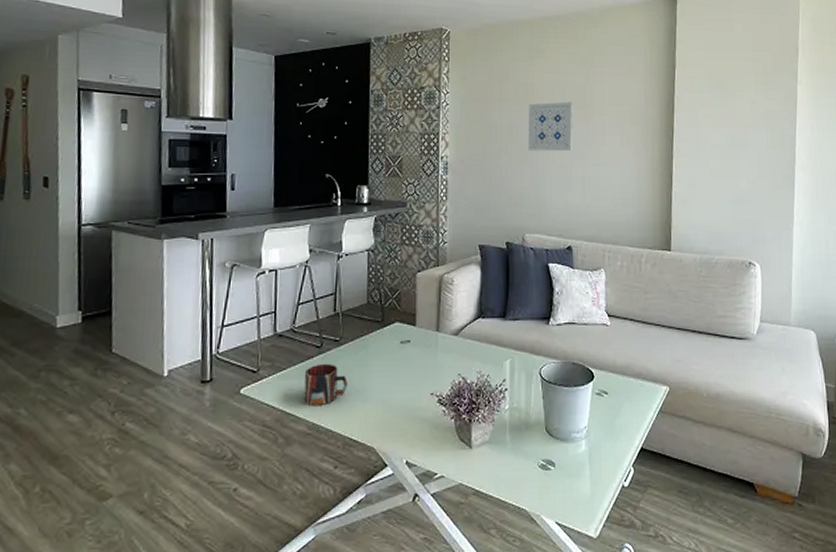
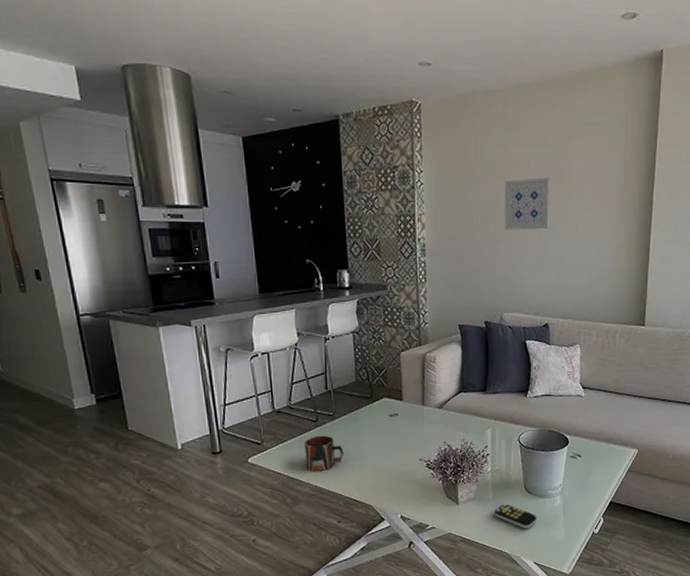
remote control: none [512,448,559,481] -> present [495,503,537,530]

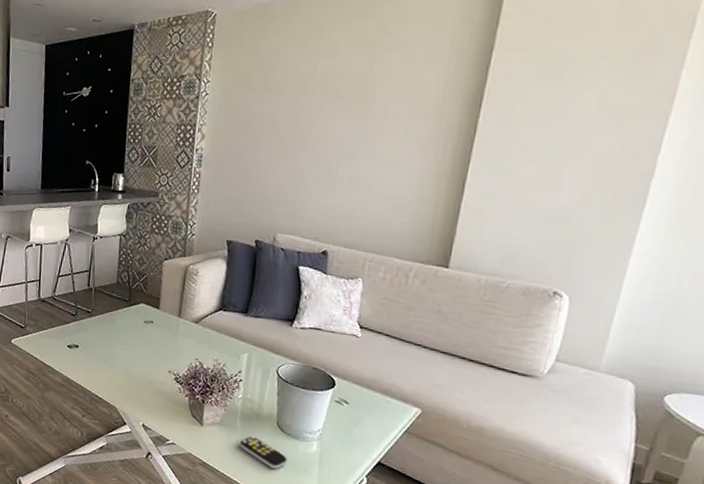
mug: present [305,435,345,472] -> none [60,329,98,365]
wall art: present [504,177,550,230] -> none [290,92,350,149]

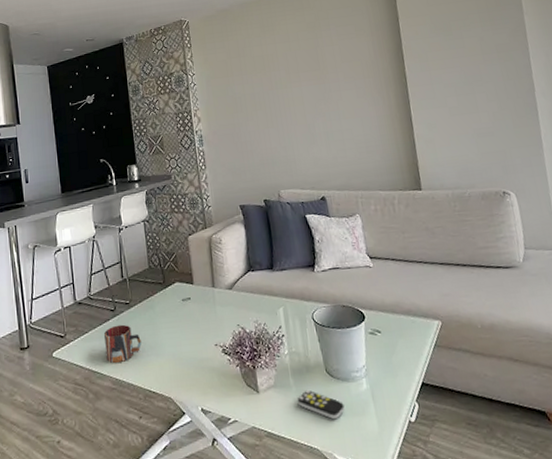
mug: none [60,329,98,365] -> present [104,324,142,364]

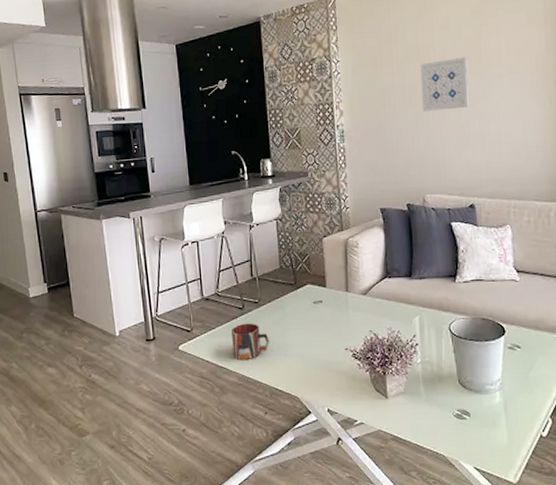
wall art: none [266,65,313,115] -> present [420,57,470,112]
remote control: present [298,389,345,420] -> none [427,398,475,429]

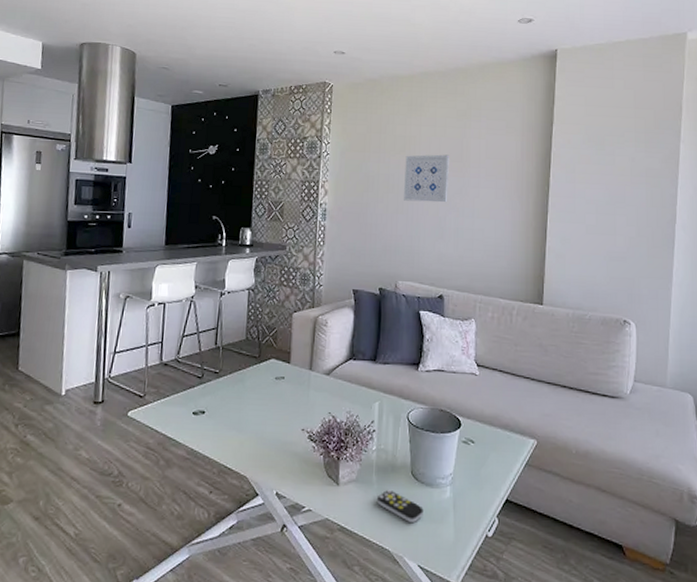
mug: present [232,323,270,361] -> none [184,393,226,434]
remote control: none [427,398,475,429] -> present [377,489,424,524]

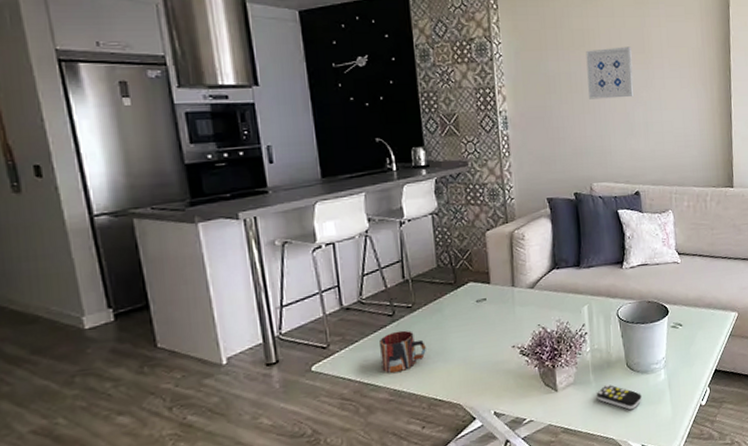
mug: none [184,393,226,434] -> present [380,330,427,374]

